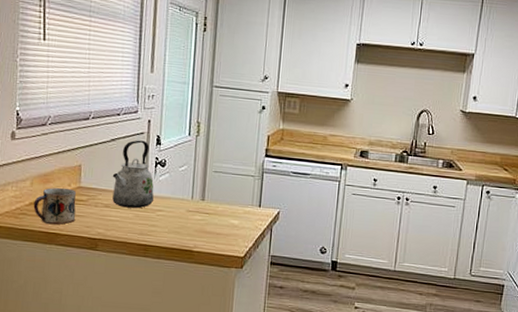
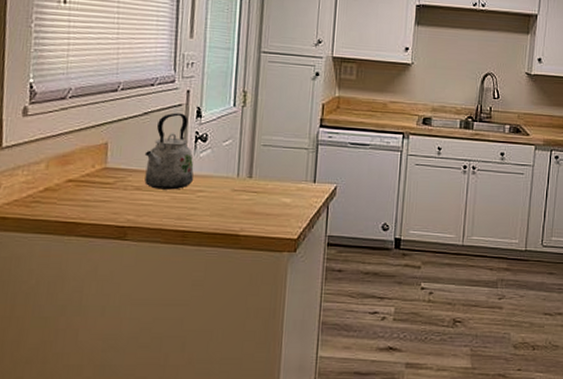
mug: present [33,187,76,225] -> none [48,169,101,213]

